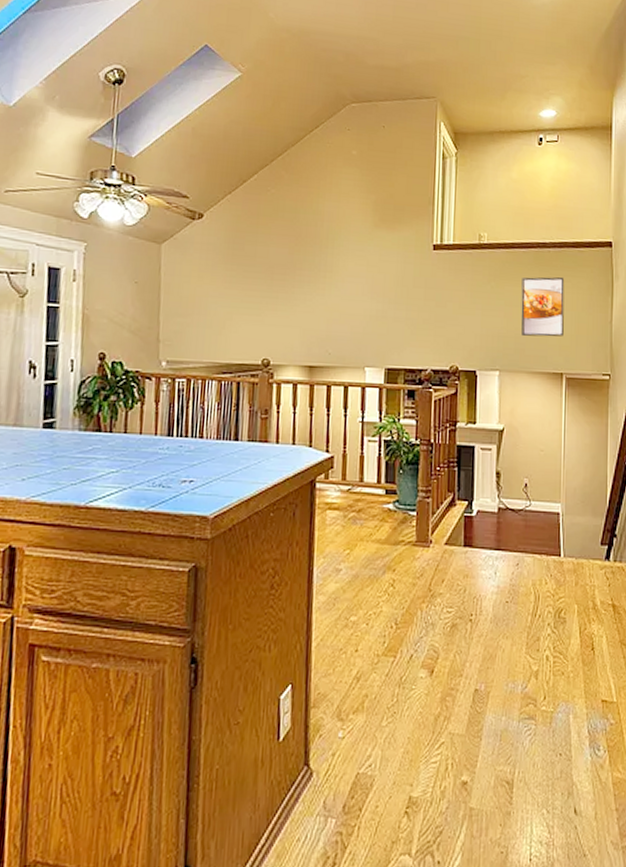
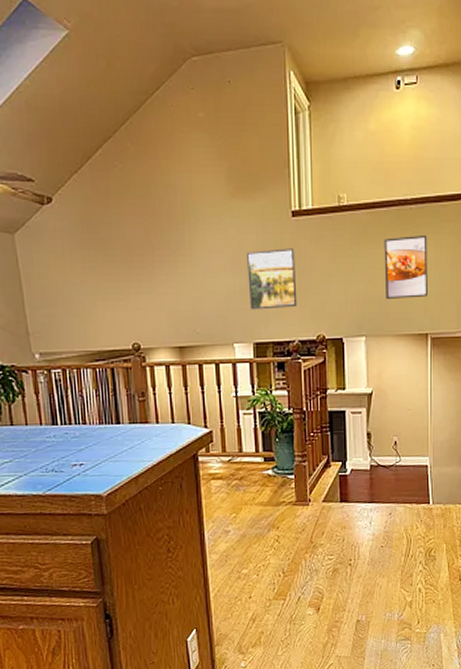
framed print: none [384,278,433,337] -> present [247,248,297,310]

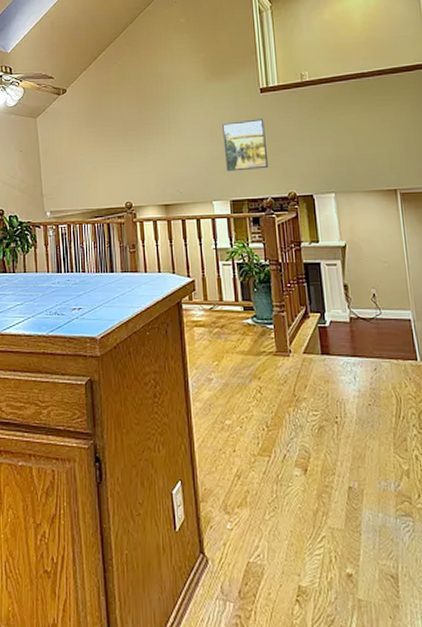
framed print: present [384,234,428,300] -> none [345,101,393,160]

